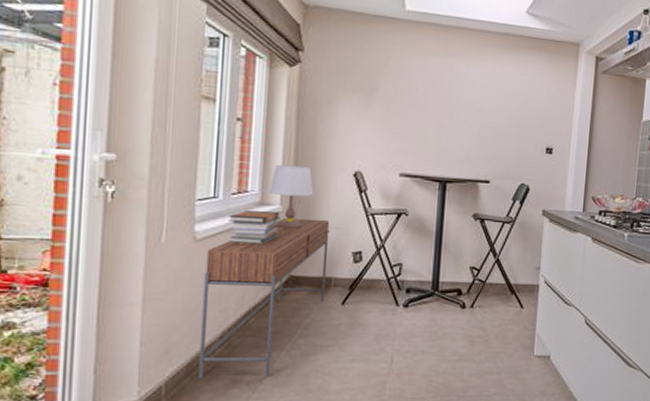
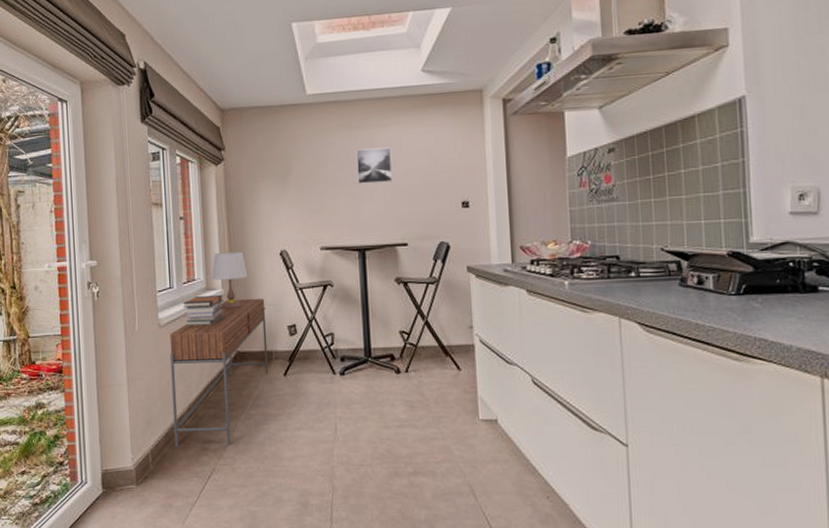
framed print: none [448,78,487,118] -> present [356,147,393,184]

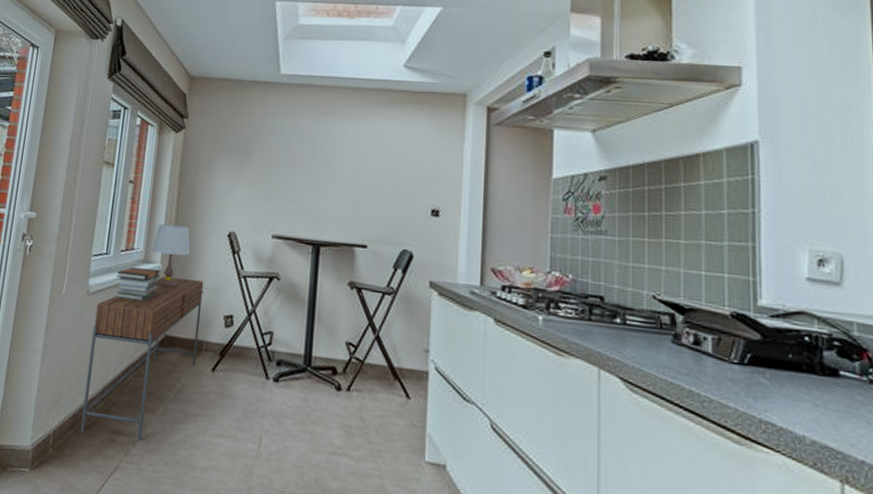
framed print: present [356,147,393,184] -> none [322,137,362,177]

